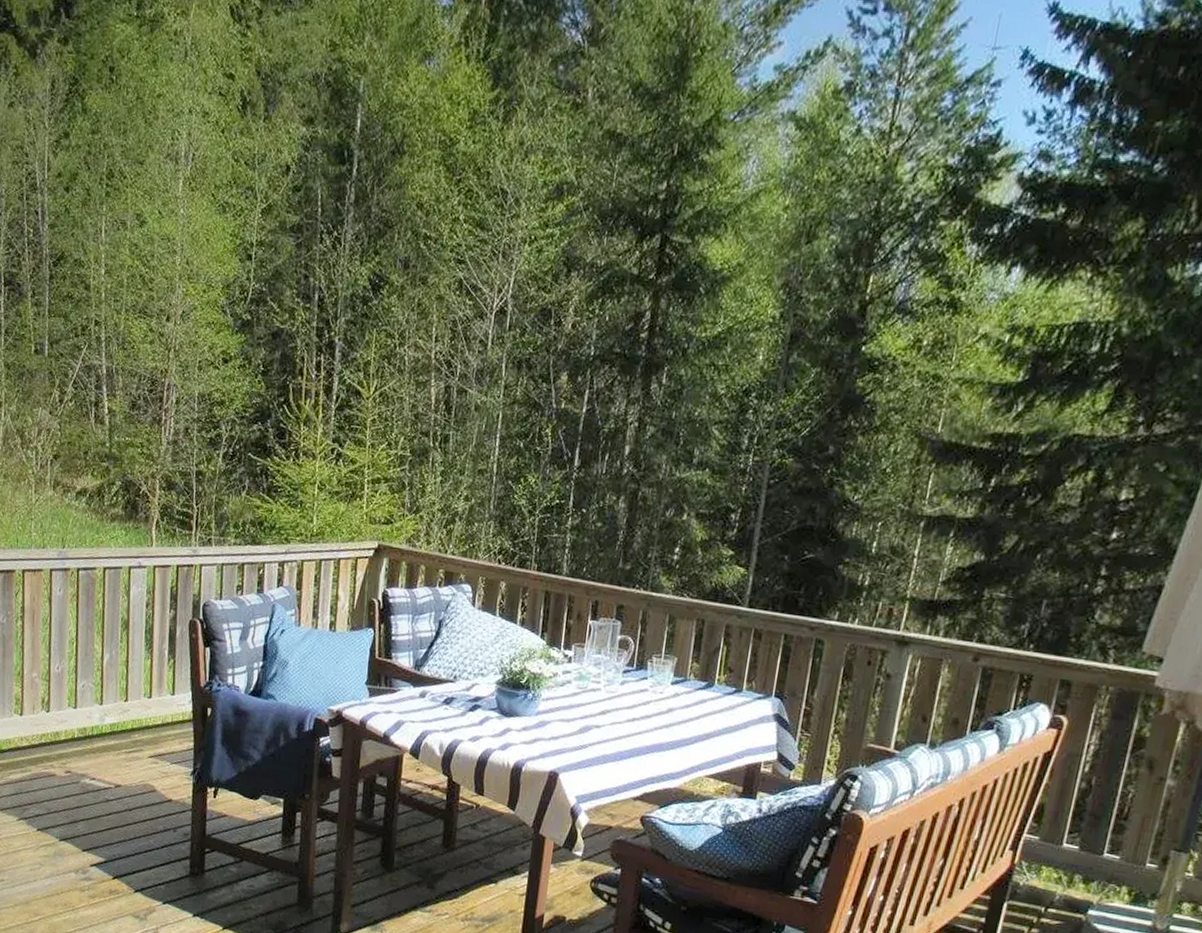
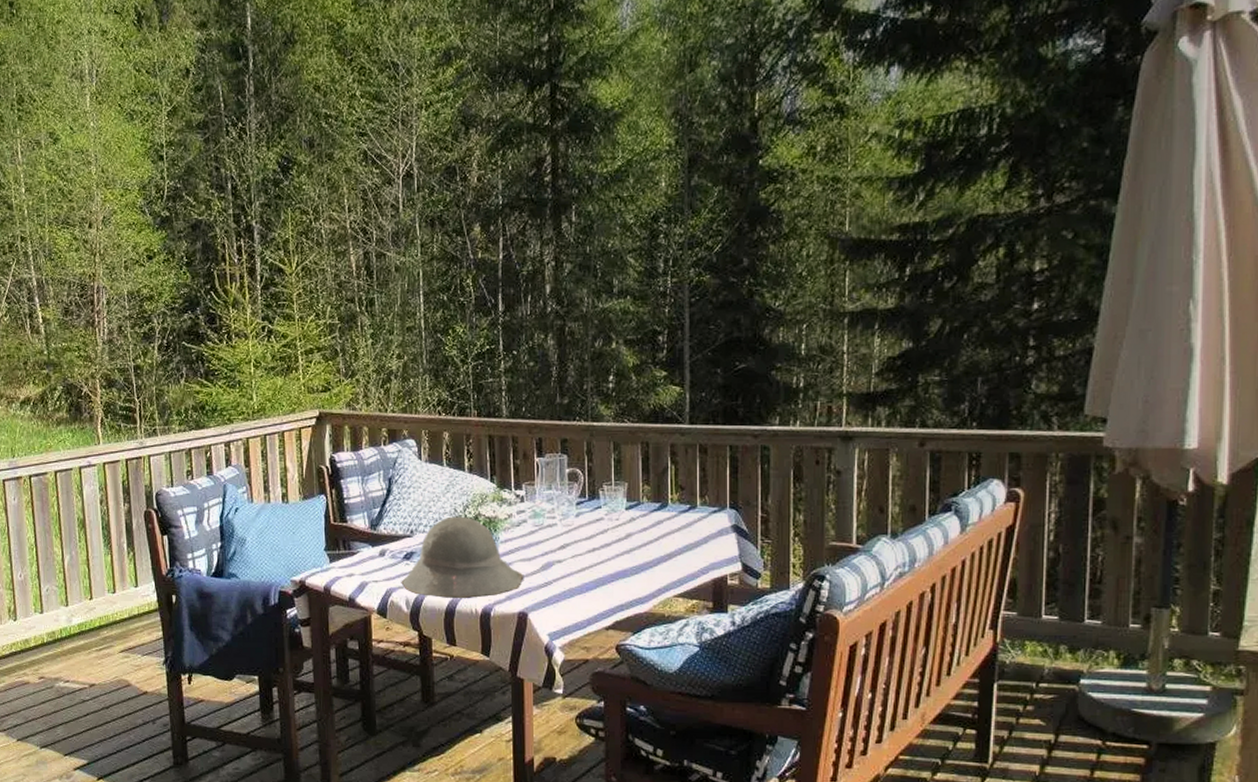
hat: none [437,667,561,751] -> present [401,516,524,598]

